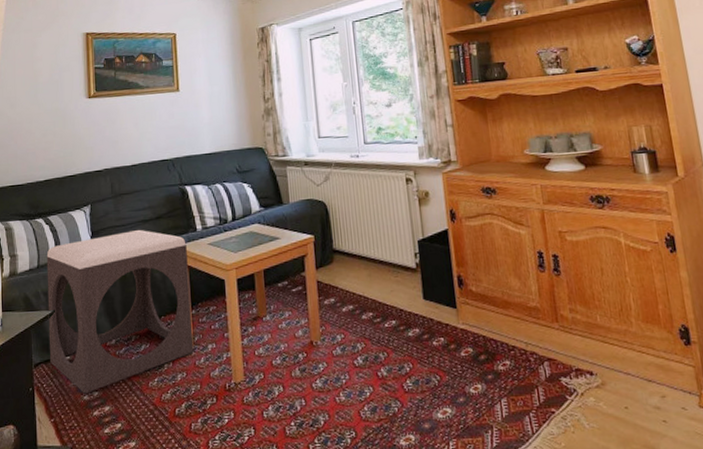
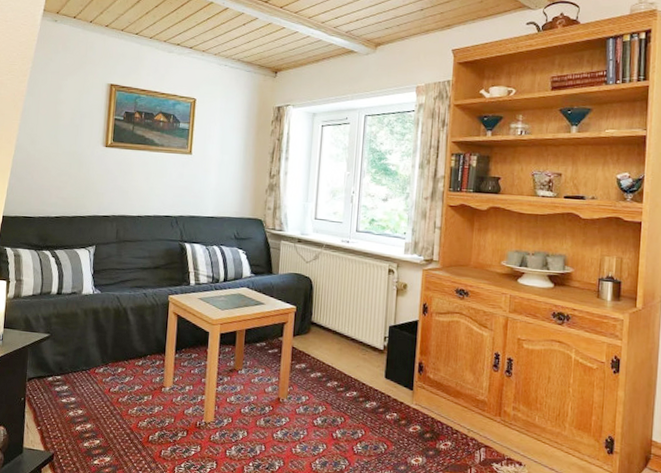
footstool: present [46,229,194,394] -> none [43,275,179,411]

